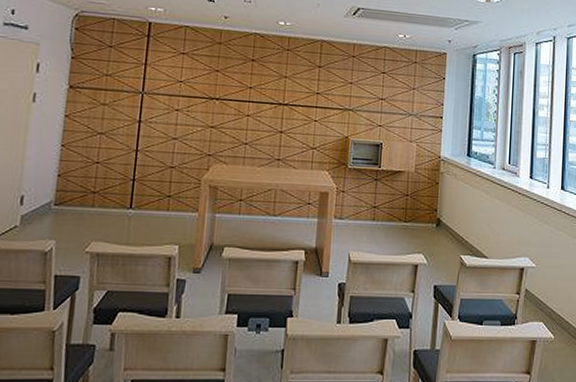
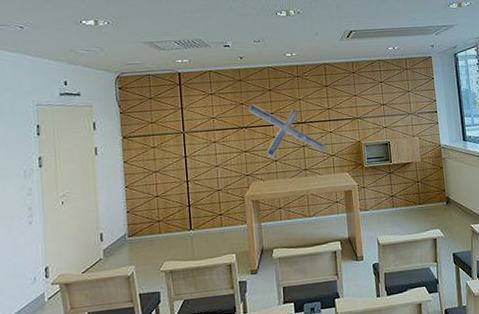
cross: none [222,72,306,143] -> present [247,103,325,159]

